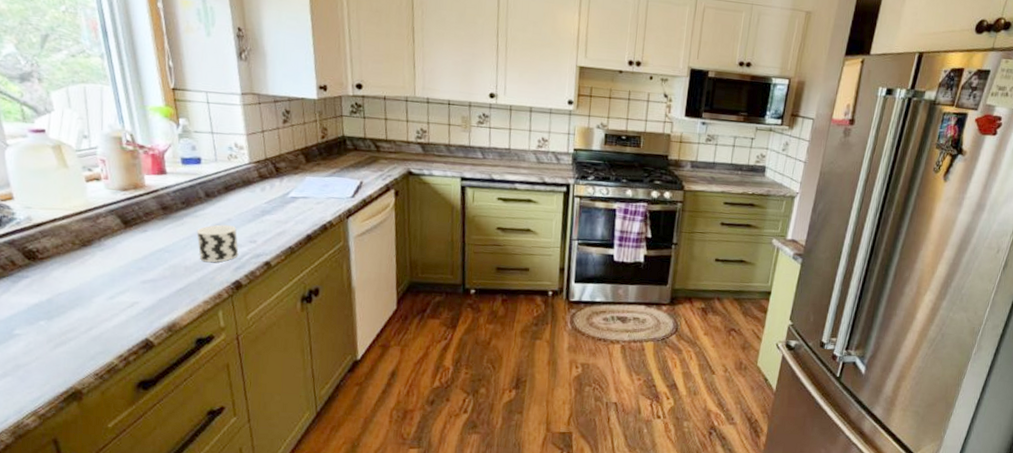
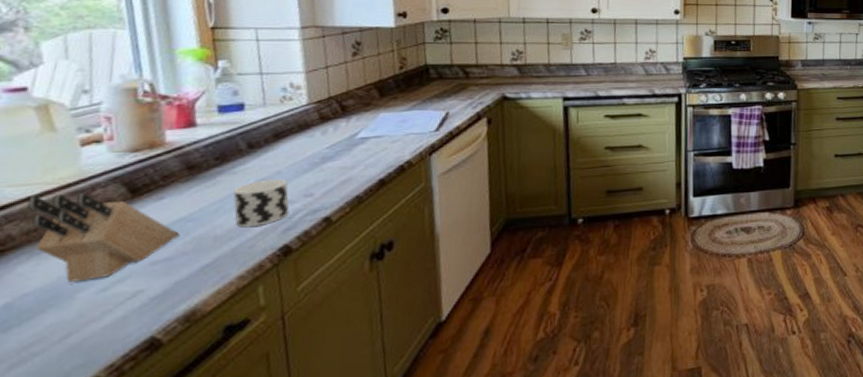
knife block: none [54,218,160,289] -> present [27,194,179,282]

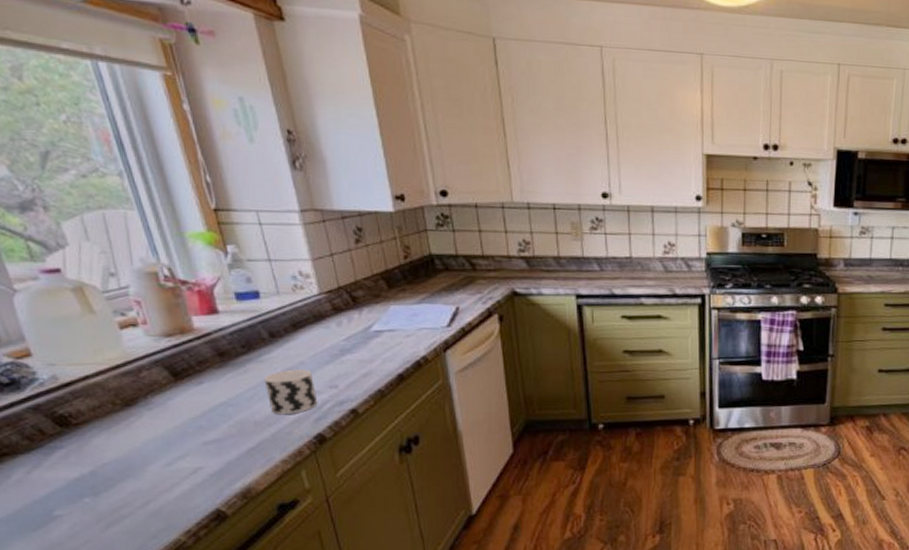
knife block: present [27,194,179,282] -> none [86,375,223,456]

